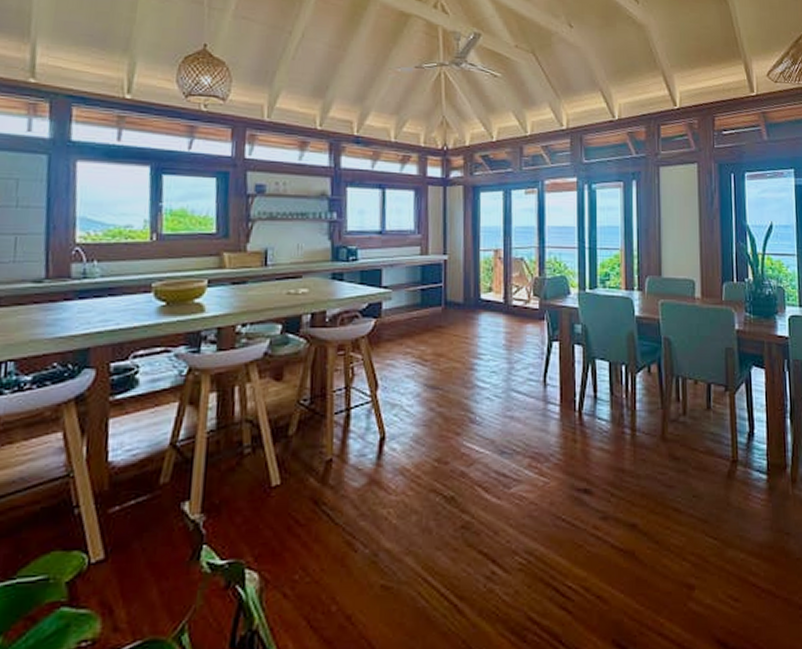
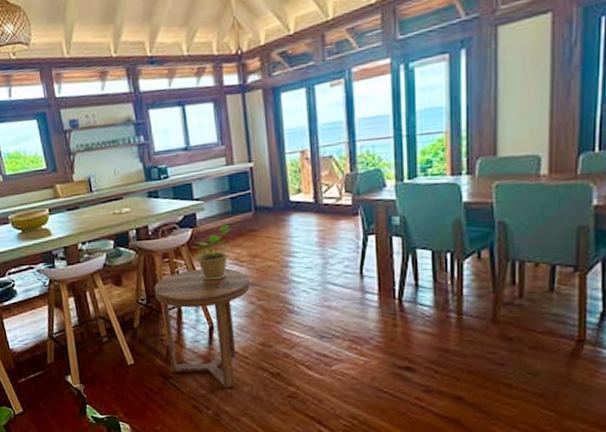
side table: none [320,365,432,518] -> present [153,268,250,388]
potted plant: none [372,317,418,380] -> present [192,224,231,281]

